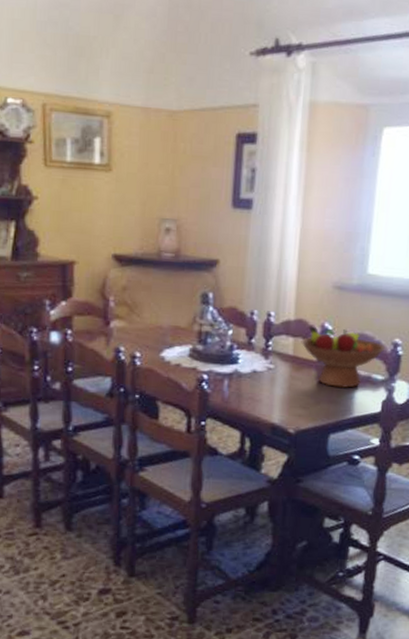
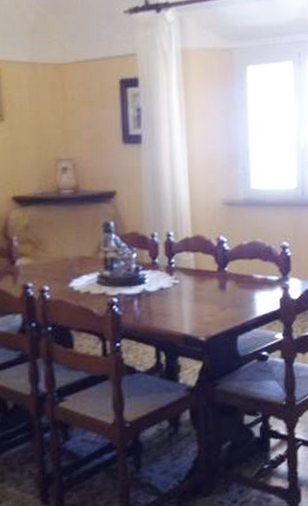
fruit bowl: present [301,326,386,389] -> none [200,240,276,293]

